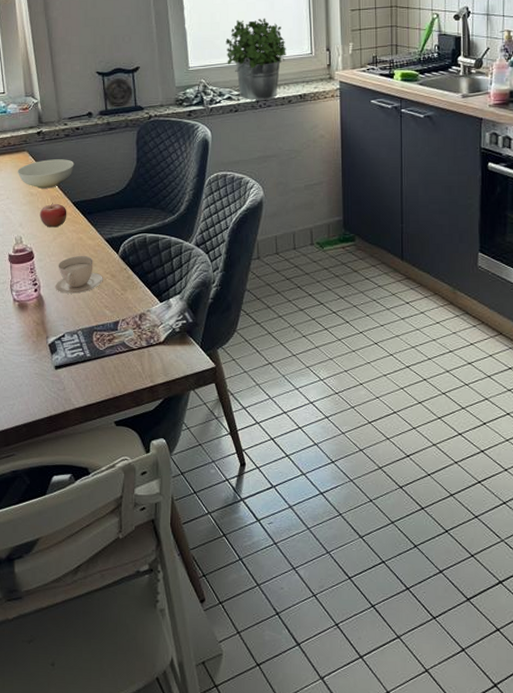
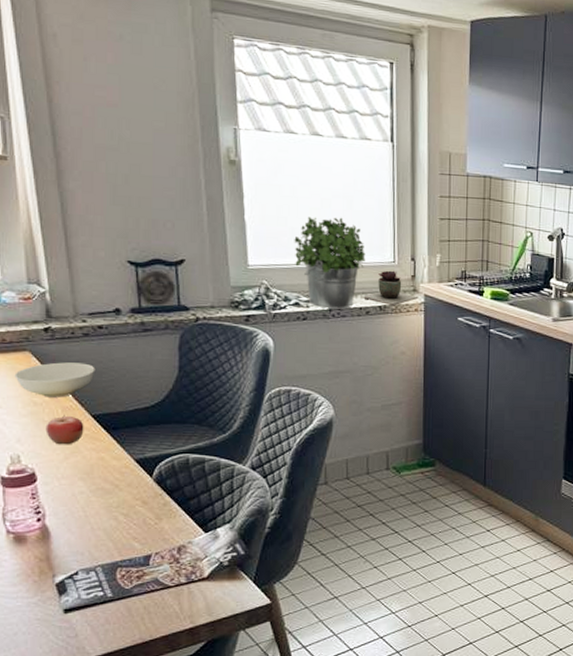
teacup: present [55,255,103,294] -> none [65,478,132,523]
succulent plant: none [286,61,333,94] -> present [363,270,418,306]

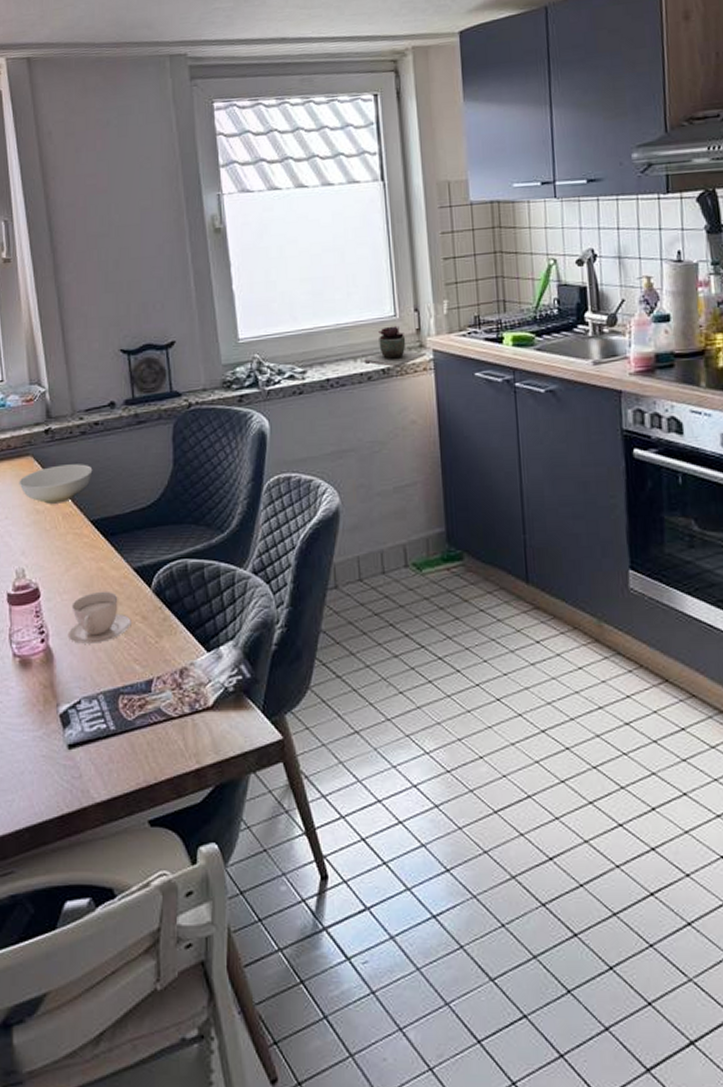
fruit: present [45,414,84,445] -> none [47,521,84,556]
teacup: none [65,478,132,523] -> present [67,591,131,644]
potted plant: present [294,216,366,309] -> none [284,273,363,379]

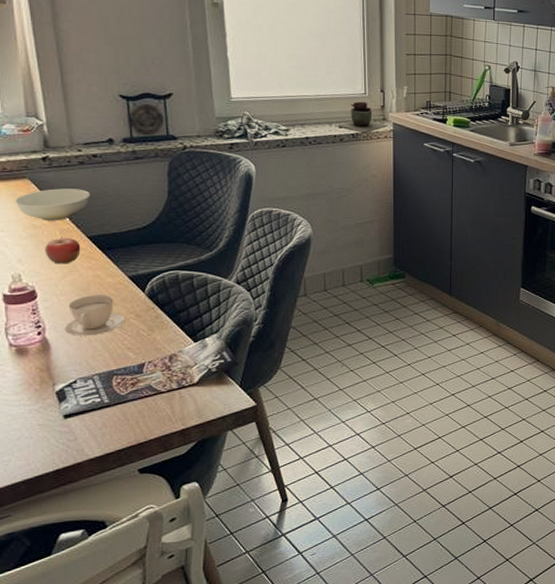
fruit: none [47,521,84,556] -> present [45,236,81,264]

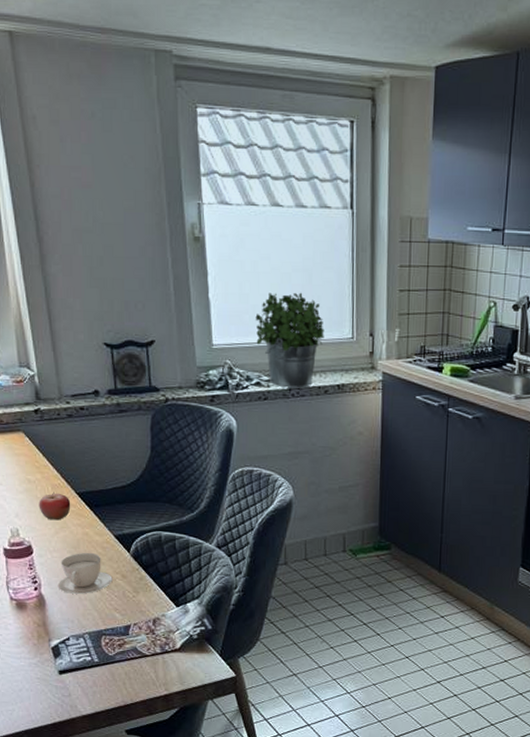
bowl: present [15,188,91,221] -> none [11,442,79,476]
potted plant: none [273,53,339,137] -> present [255,292,324,388]
succulent plant: present [337,101,387,134] -> none [322,347,376,385]

